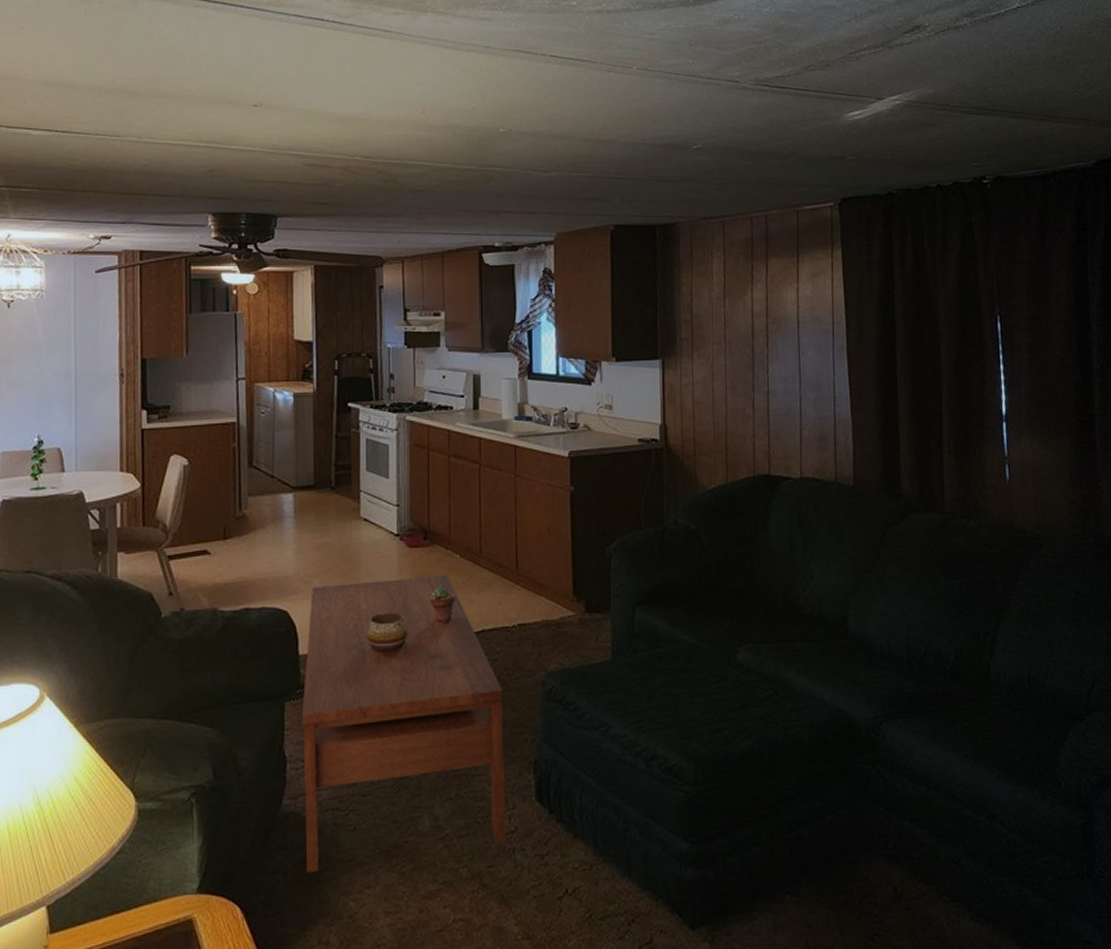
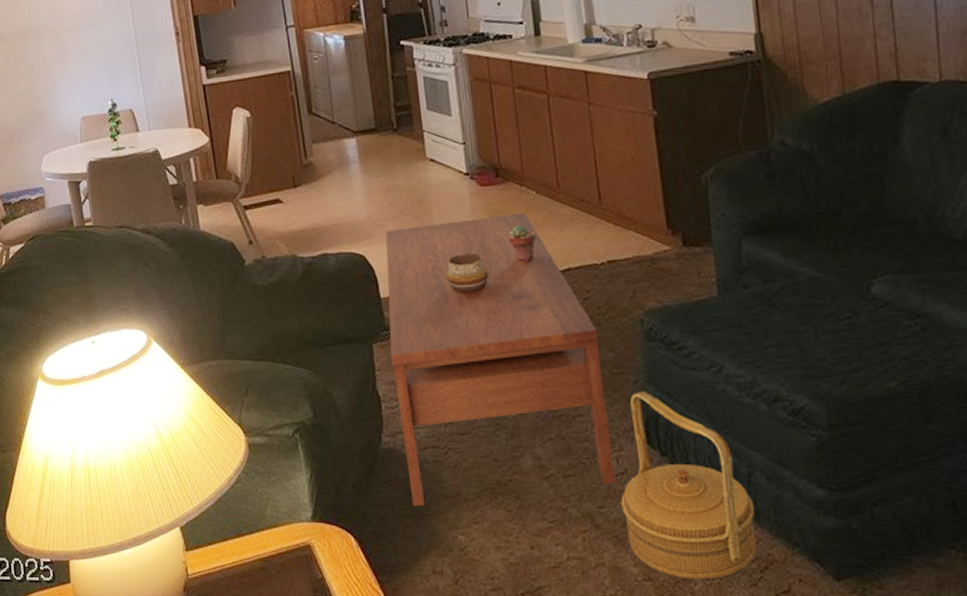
basket: none [509,750,628,937] -> present [621,391,756,580]

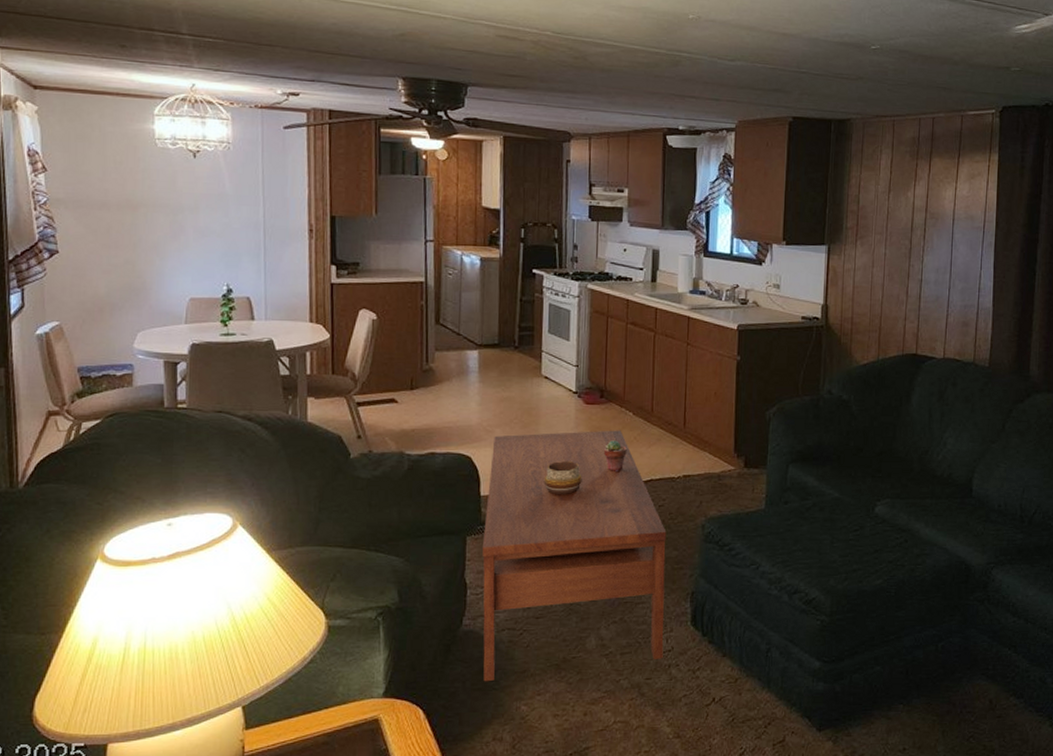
basket: present [621,391,756,580] -> none [665,583,768,736]

